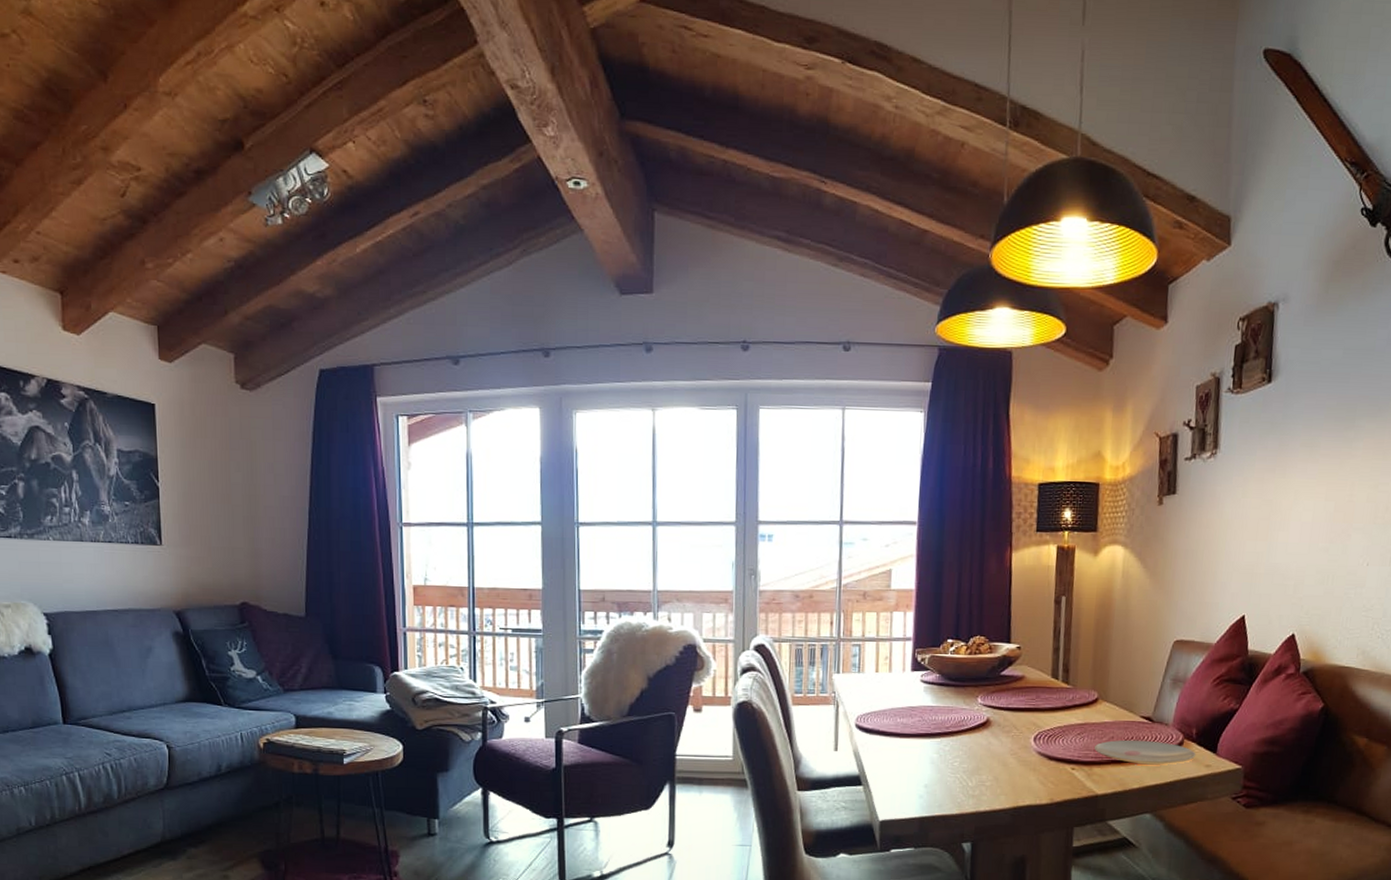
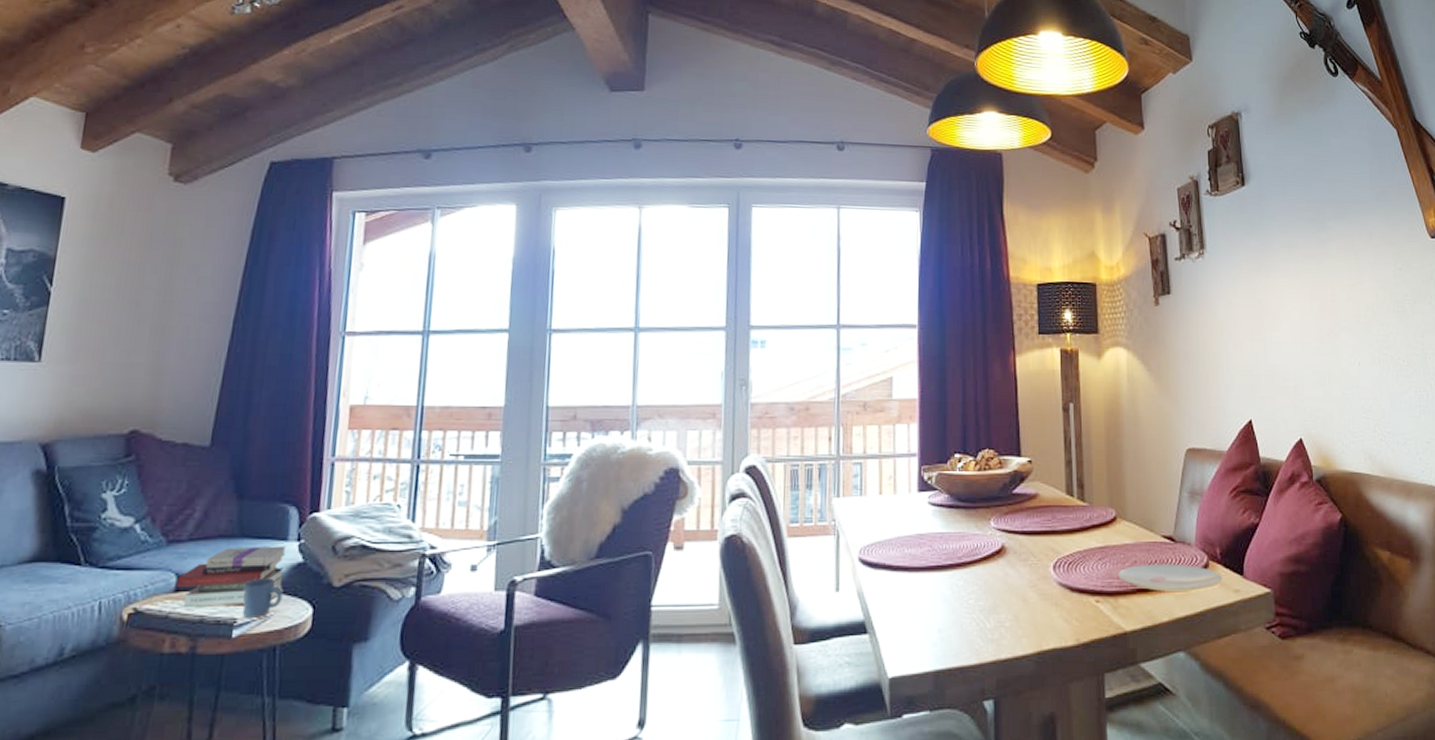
books: none [296,696,378,741] -> present [176,546,287,607]
mug: none [347,720,378,751] -> present [242,577,283,620]

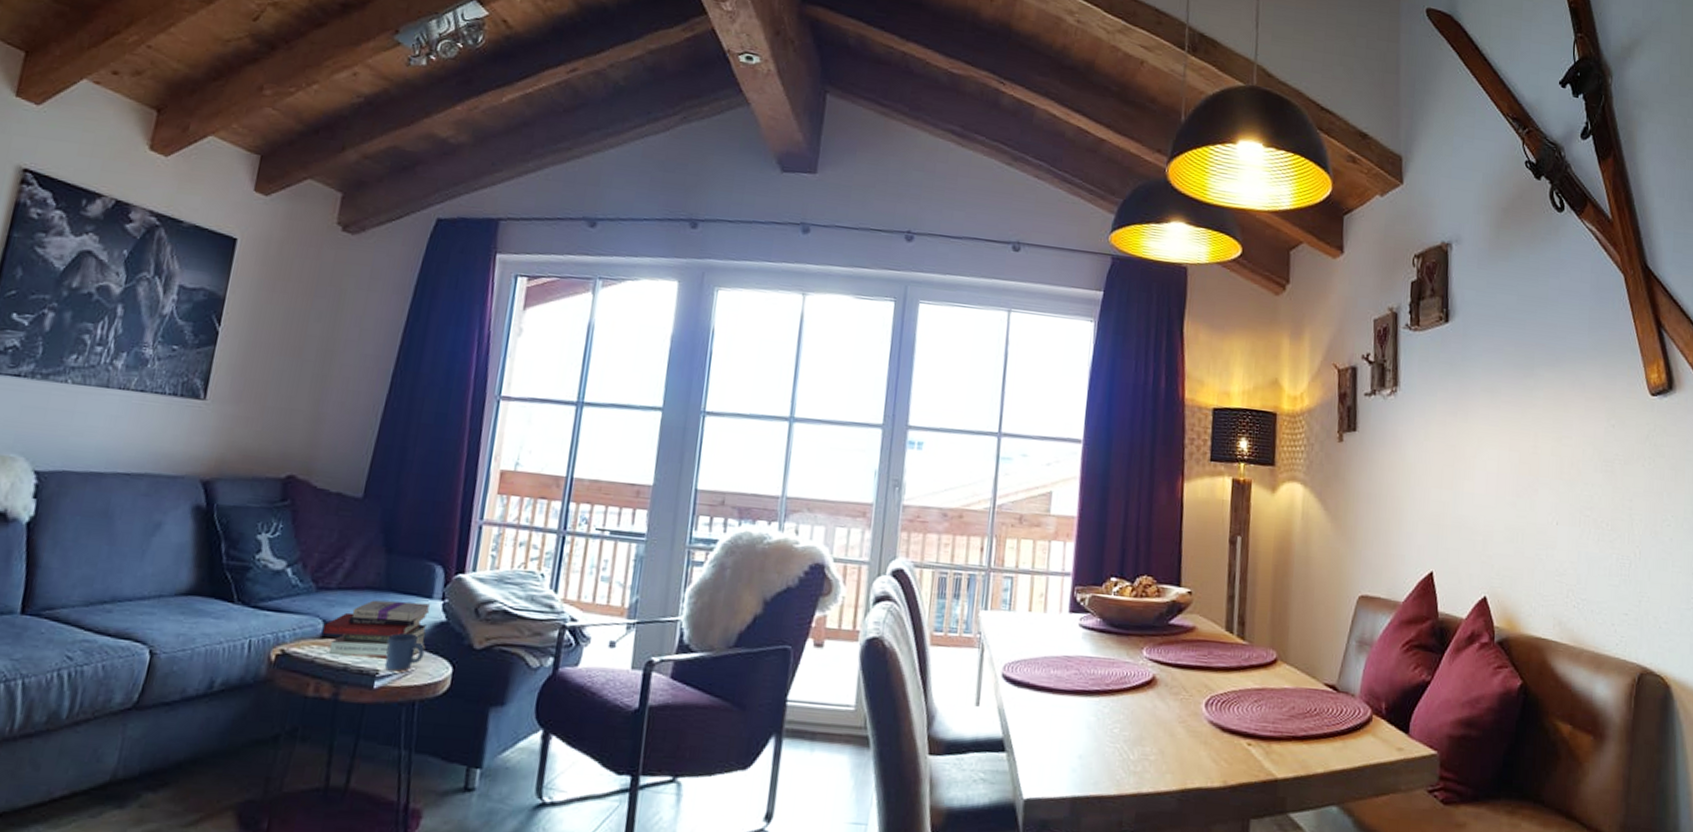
plate: present [1117,563,1222,593] -> none [1272,711,1386,745]

